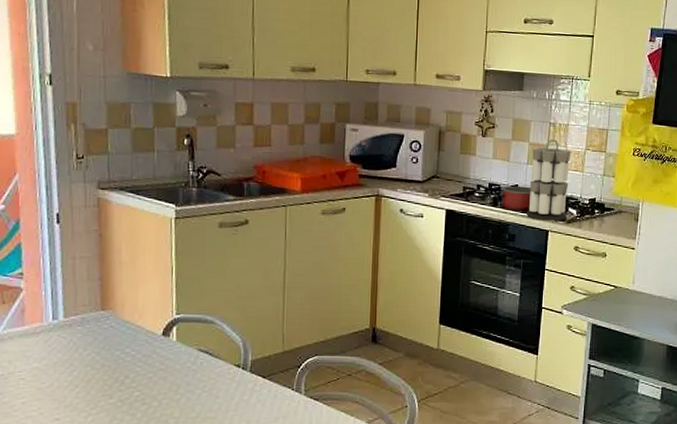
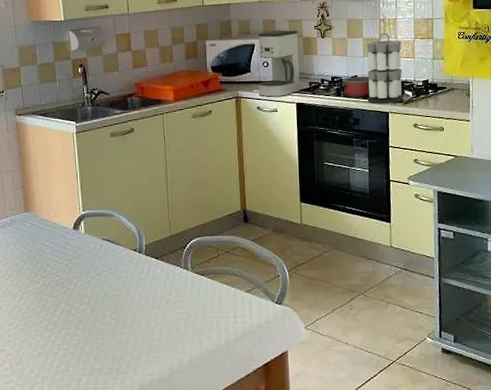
coffee maker: none [403,121,456,201] -> present [258,30,300,98]

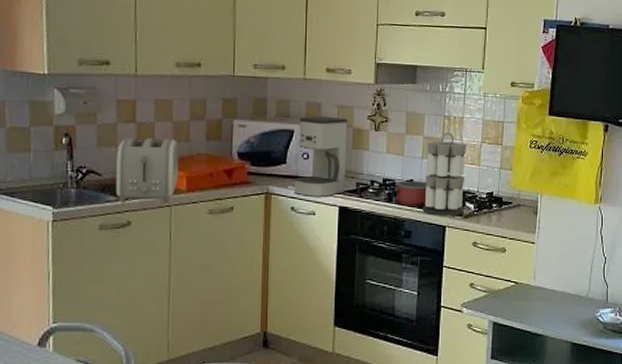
toaster: none [119,61,167,115] -> present [115,137,179,204]

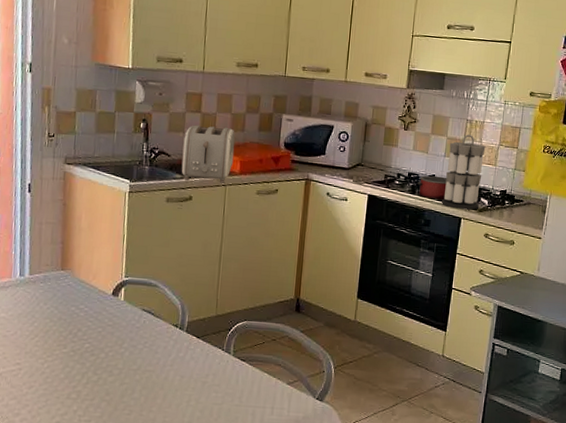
coffee maker: present [293,115,348,198] -> none [330,114,381,187]

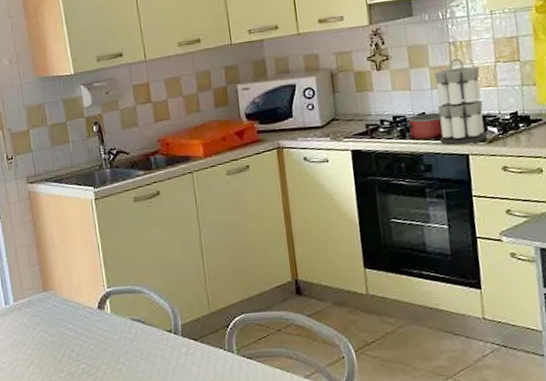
toaster: present [181,125,235,184] -> none [139,111,196,177]

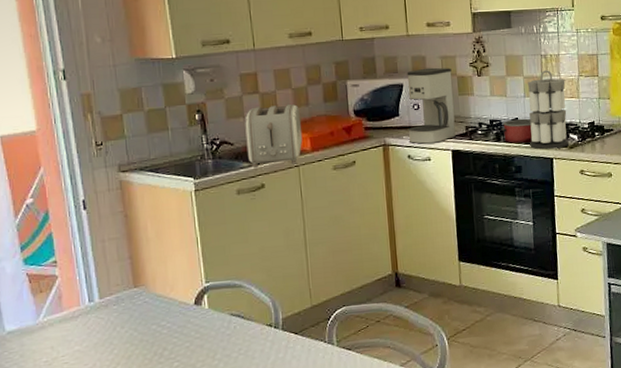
toaster: none [139,111,196,177] -> present [244,104,303,169]
coffee maker: none [299,64,355,146] -> present [407,67,456,145]

